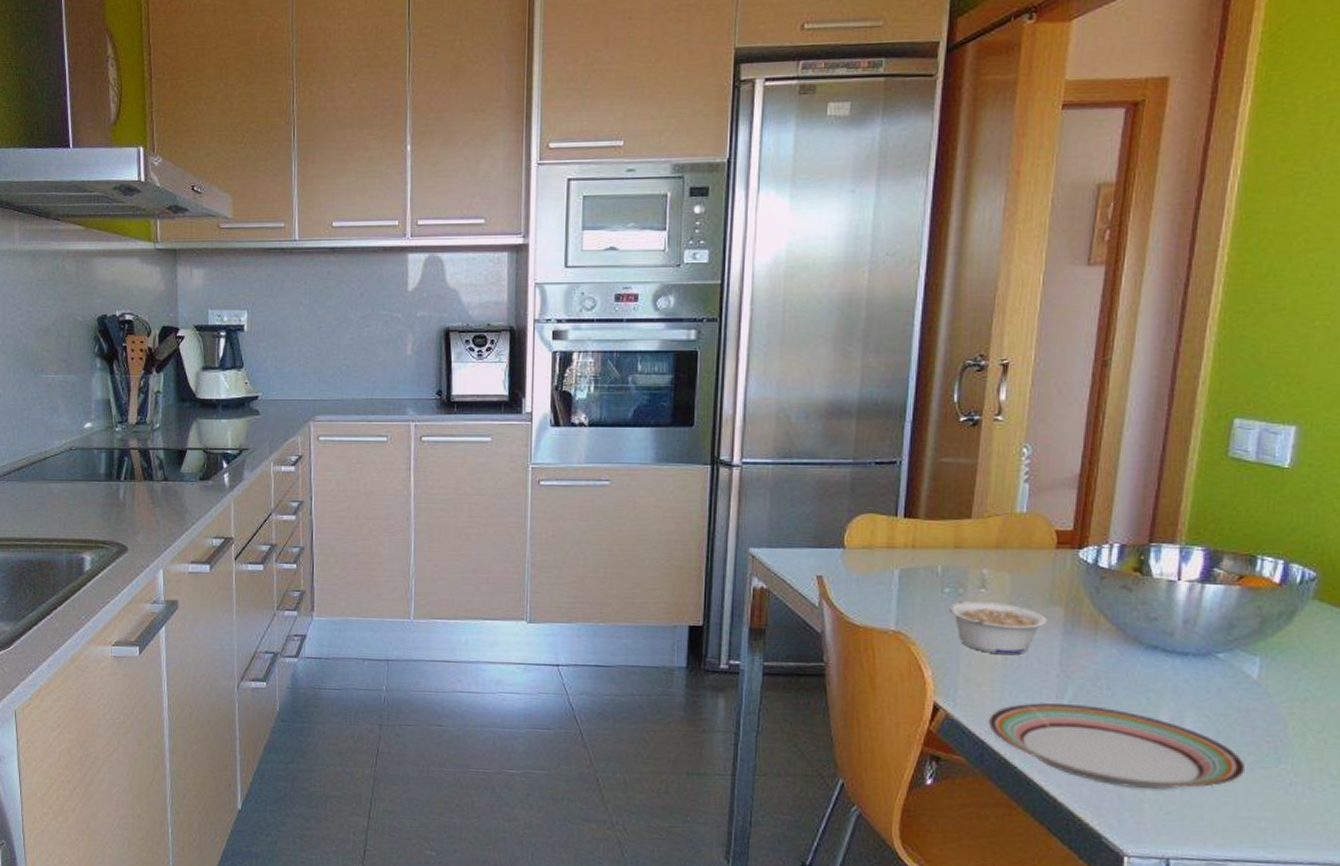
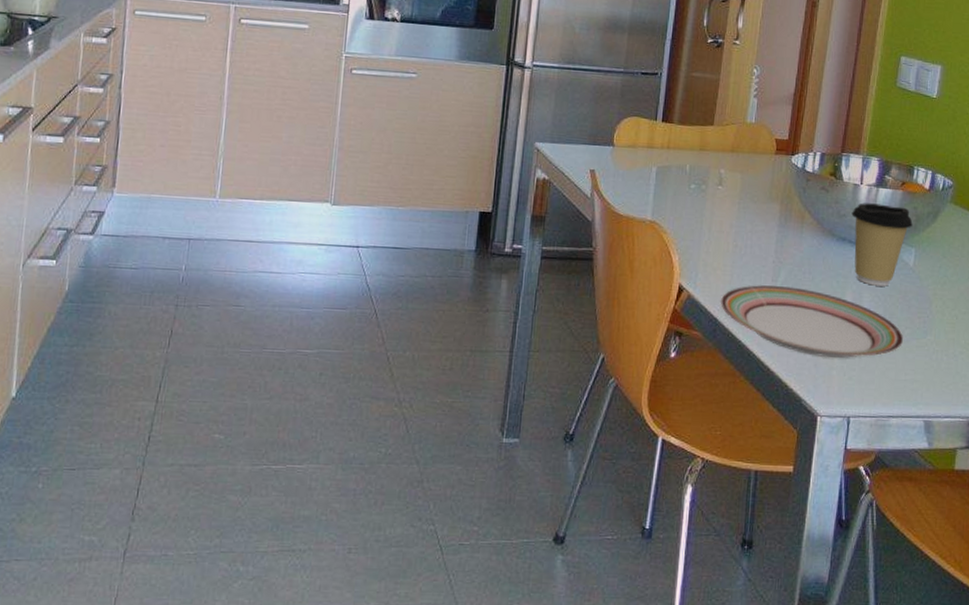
legume: present [948,600,1047,656] -> none [693,196,767,244]
coffee cup: none [1165,603,1256,704] -> present [851,203,913,287]

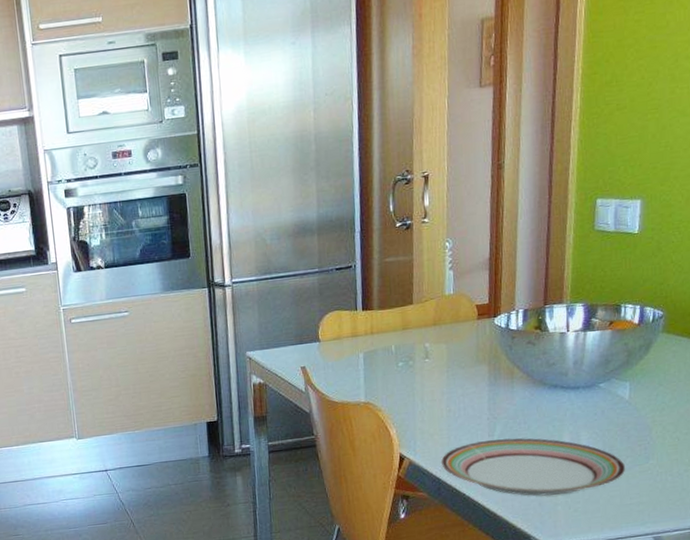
coffee cup: present [851,203,913,287] -> none [561,345,625,424]

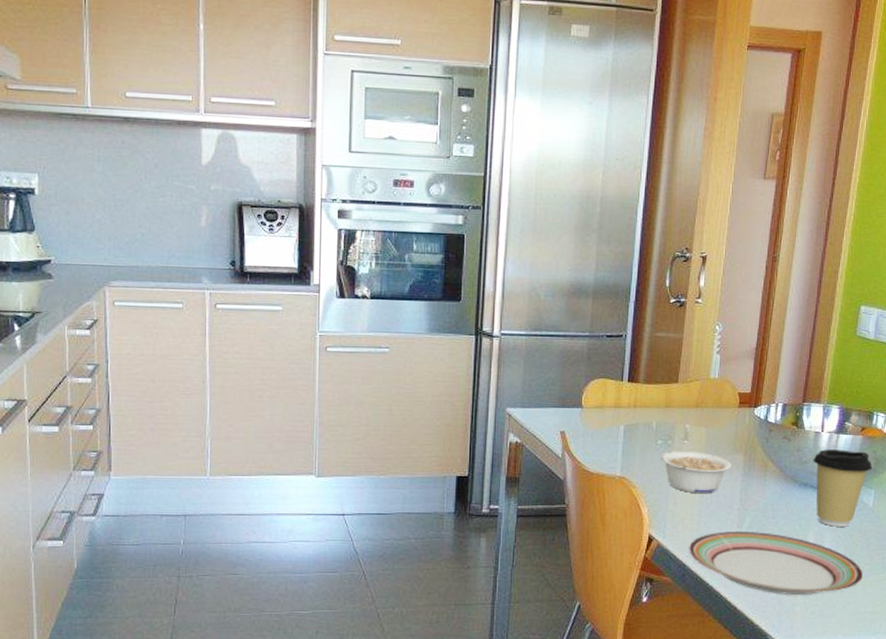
legume: none [403,368,476,409] -> present [660,450,732,494]
coffee cup: none [561,345,625,424] -> present [813,449,872,527]

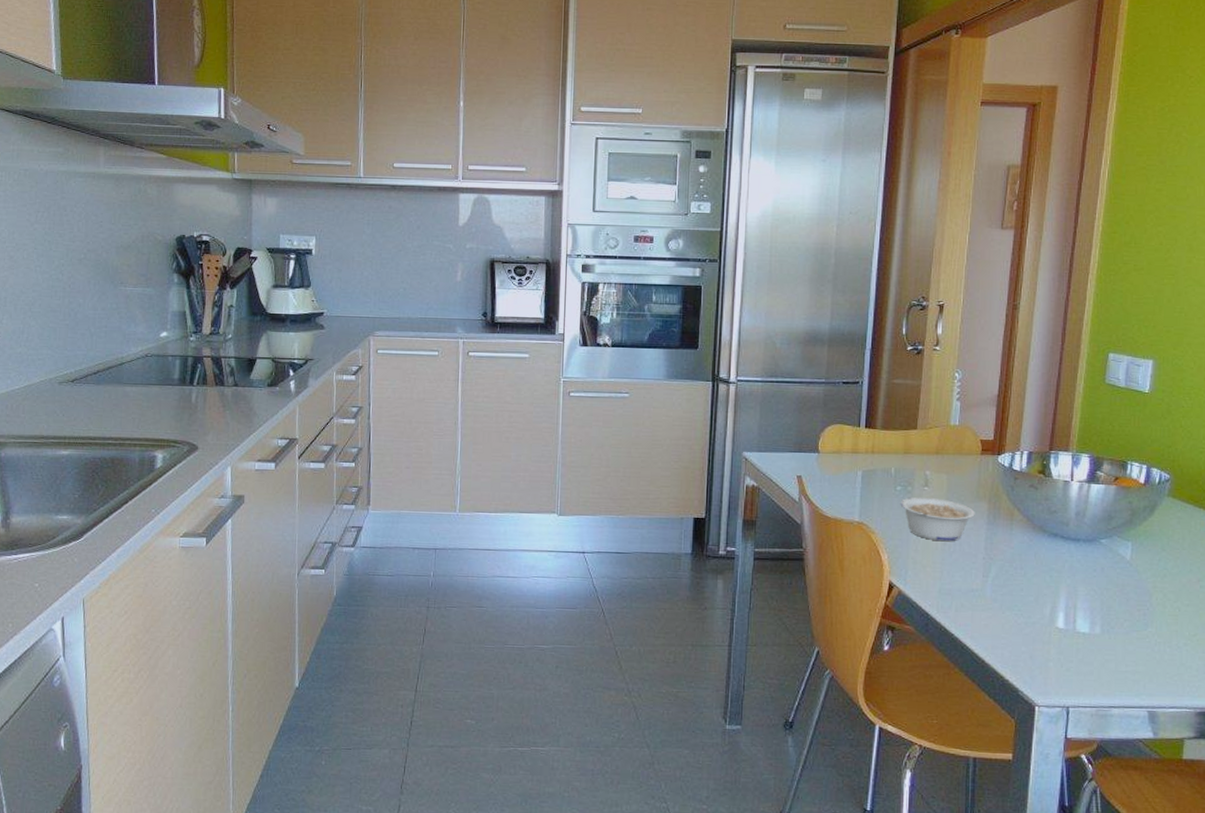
plate: present [689,531,864,595] -> none [932,581,1123,650]
coffee cup: present [813,449,872,527] -> none [1063,499,1128,580]

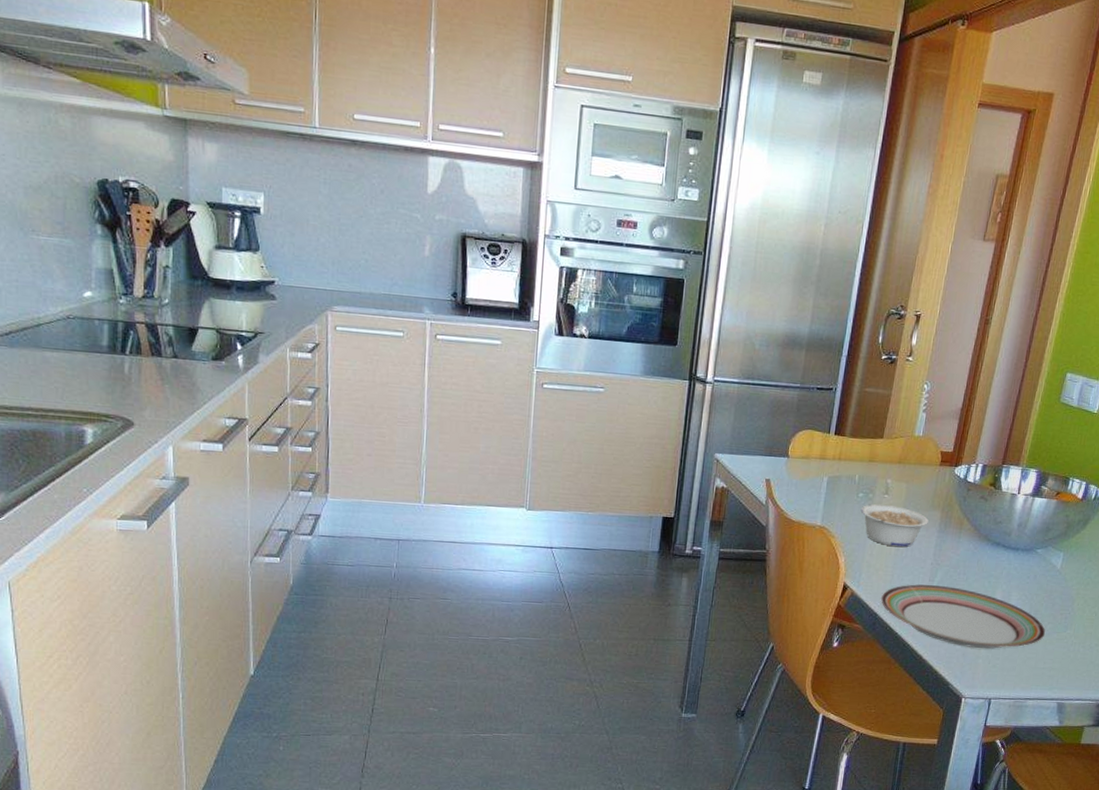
plate: none [932,581,1123,650] -> present [881,584,1046,649]

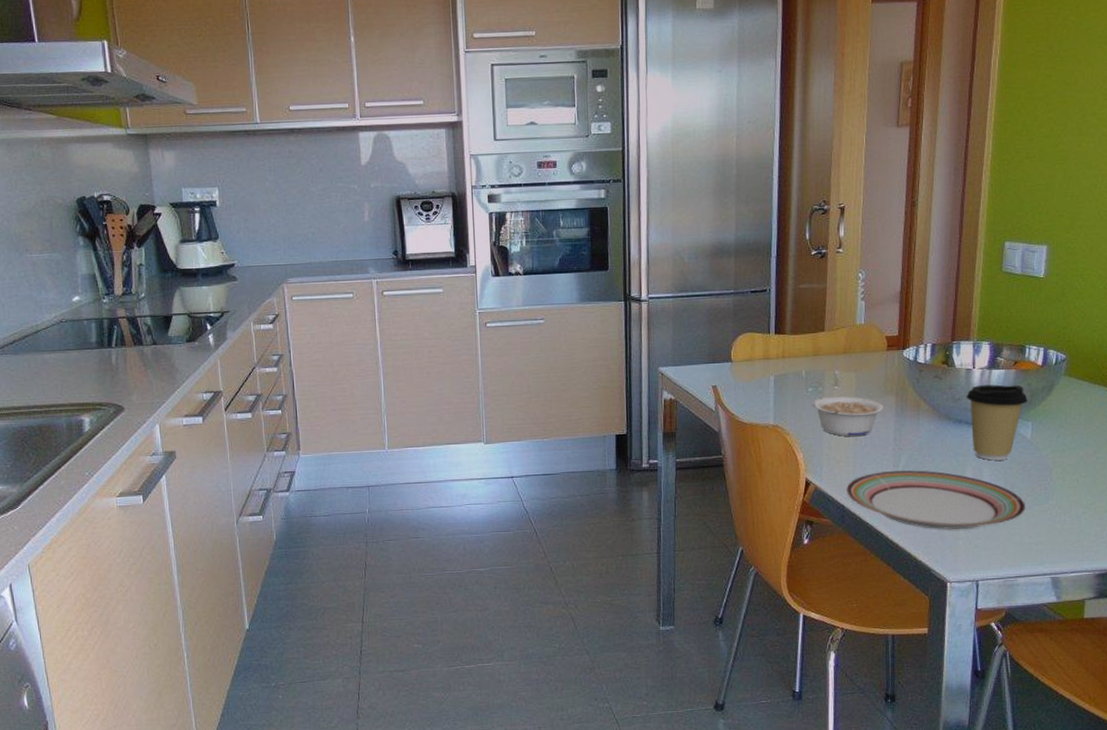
coffee cup: none [1005,511,1064,586] -> present [966,384,1028,461]

